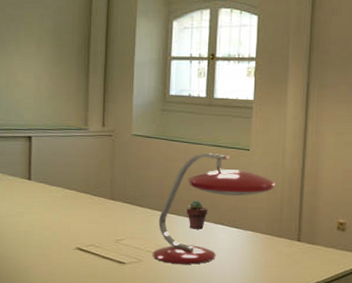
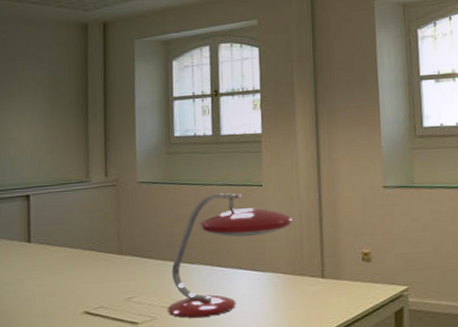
potted succulent: present [187,200,208,229] -> none [201,245,224,277]

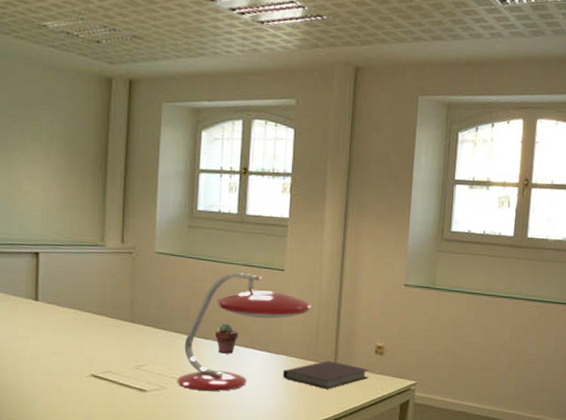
potted succulent: none [201,245,224,277] -> present [215,323,239,354]
notebook: none [270,273,358,304] -> present [282,361,369,389]

